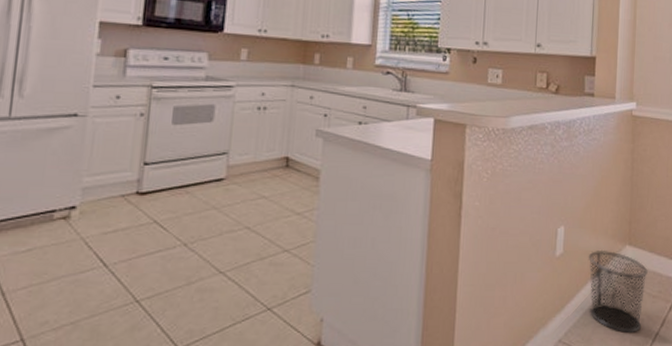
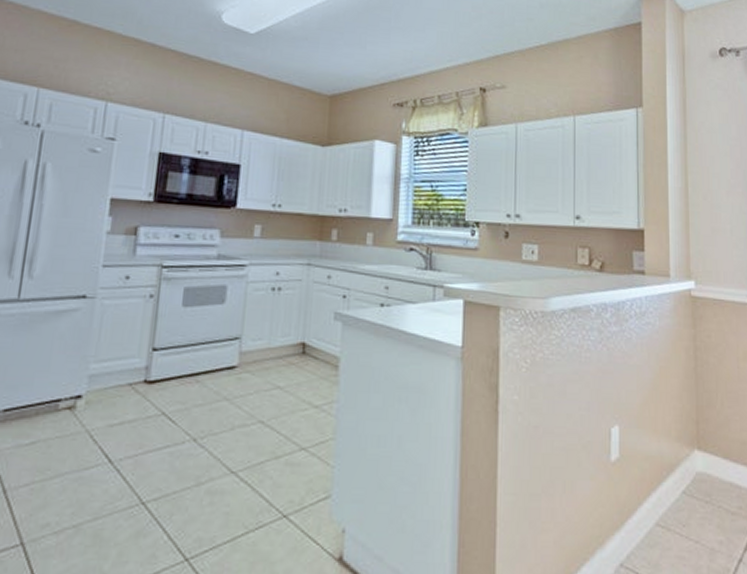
waste bin: present [588,249,648,333] -> none [649,454,723,557]

